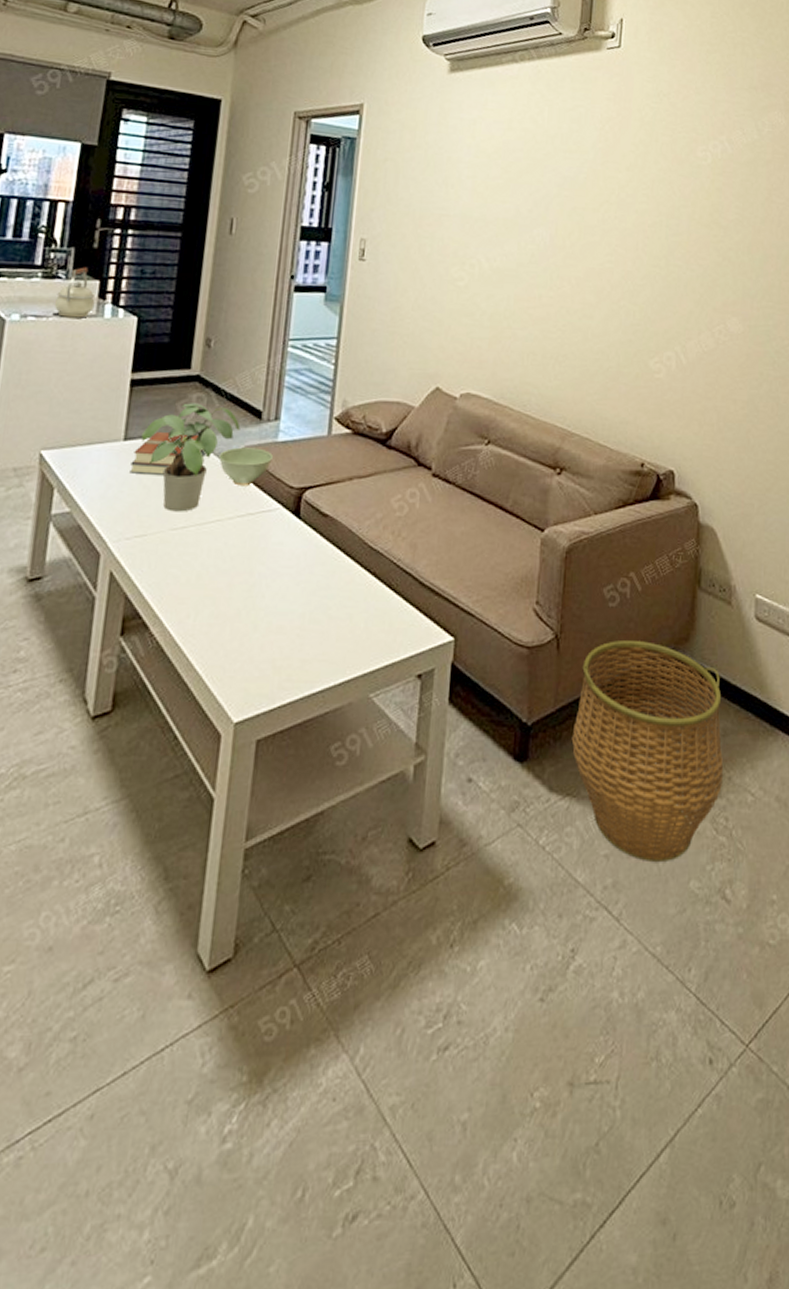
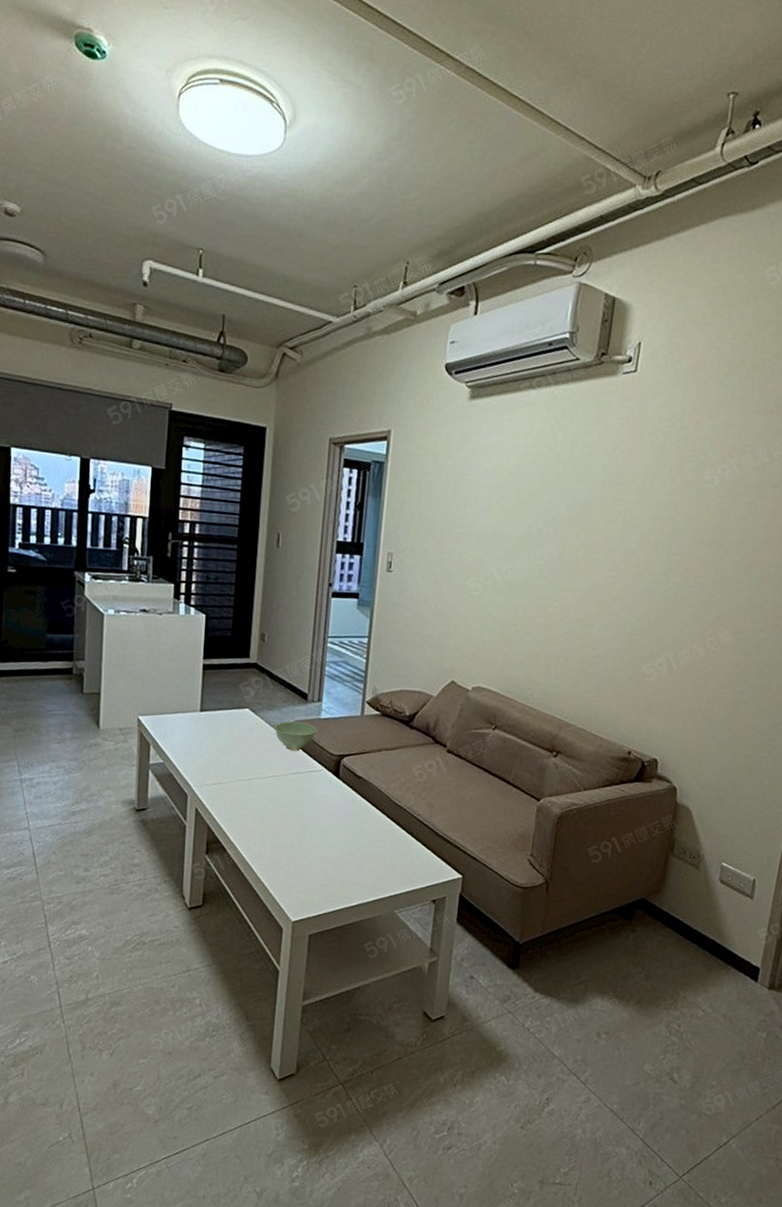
kettle: present [55,267,95,318] -> none [141,572,171,614]
books: present [129,432,206,475] -> none [206,706,264,739]
potted plant: present [141,403,241,512] -> none [214,685,291,768]
basket: present [571,641,724,861] -> none [554,888,684,1049]

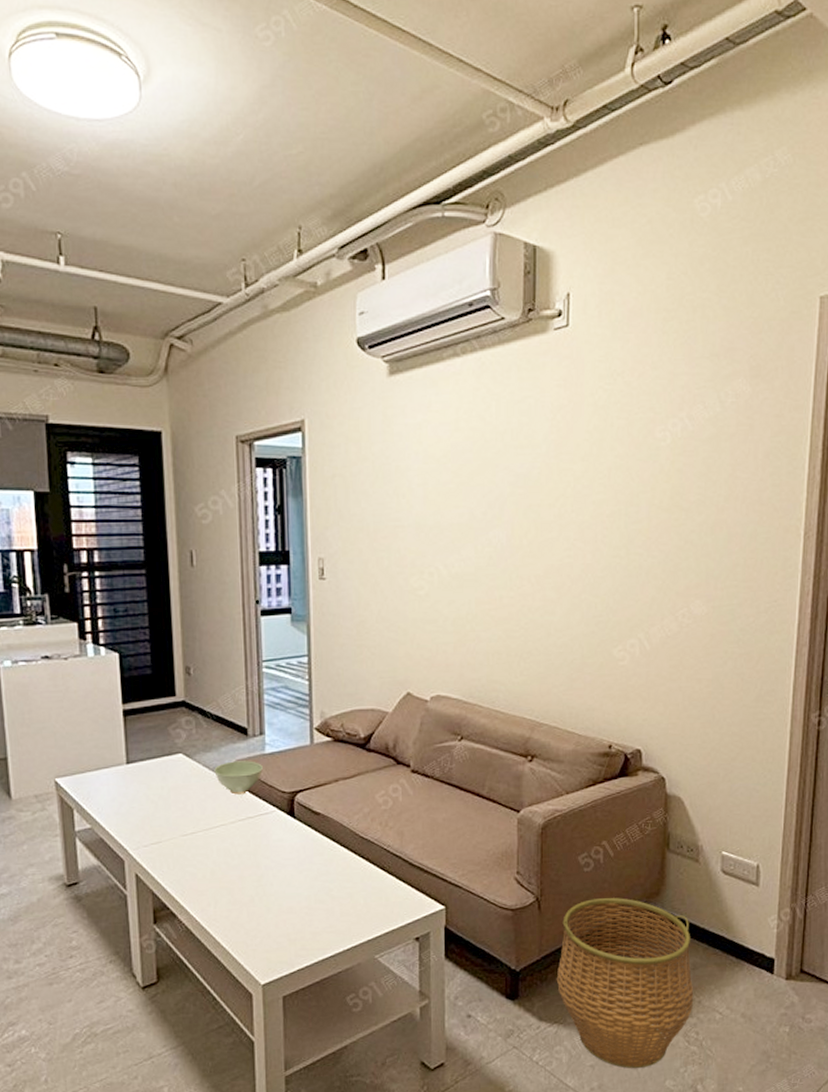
basket: none [554,888,684,1049] -> present [556,898,694,1068]

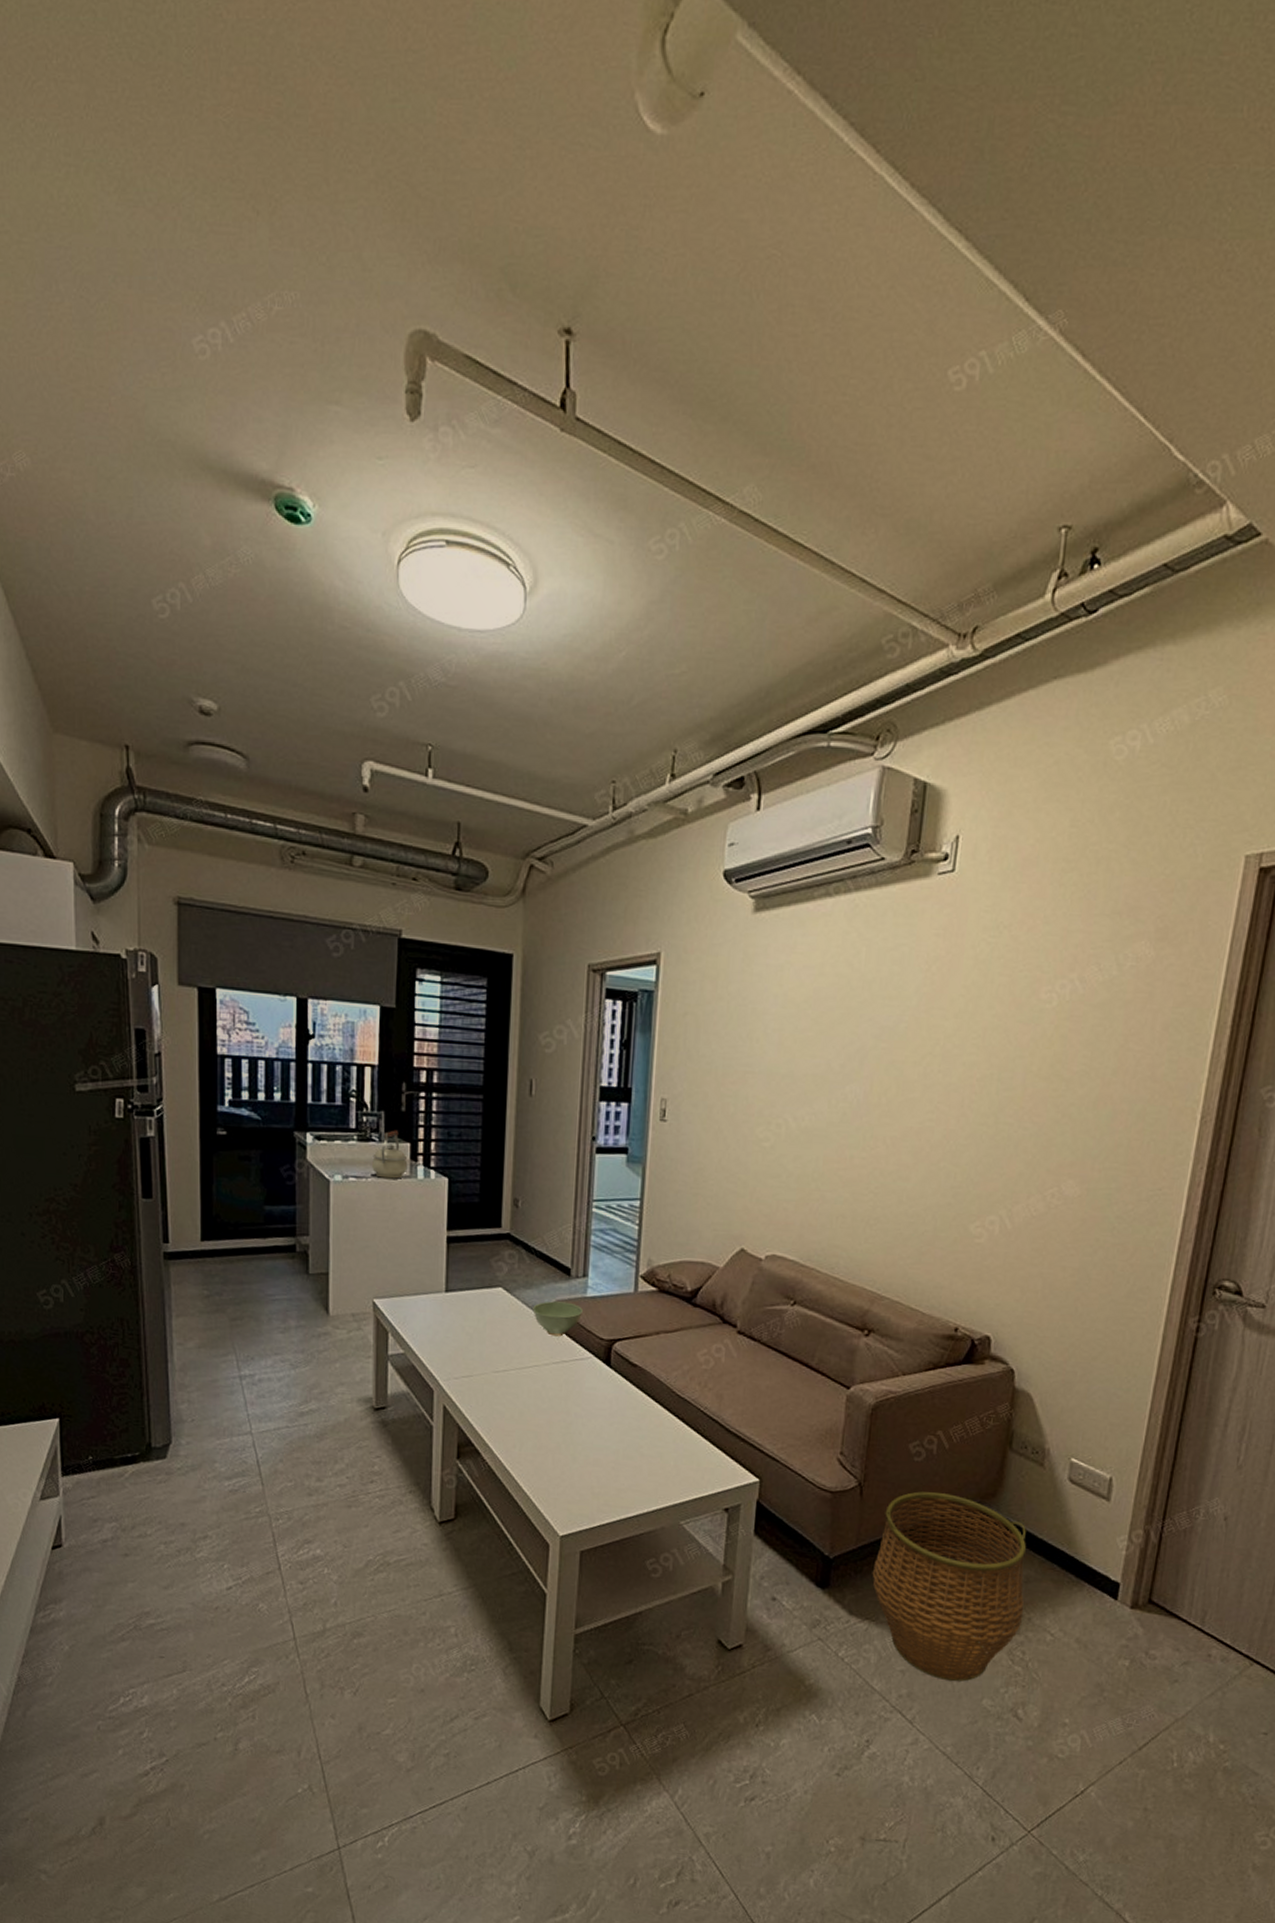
kettle: none [40,611,77,660] -> present [372,1130,408,1179]

